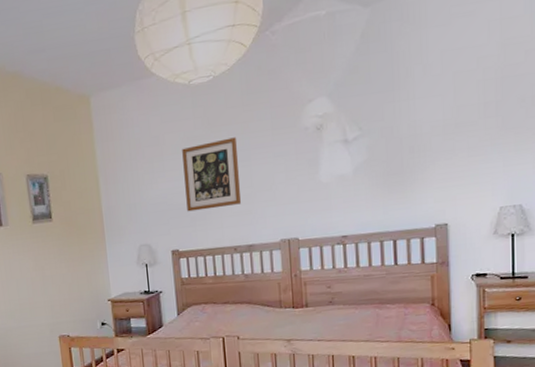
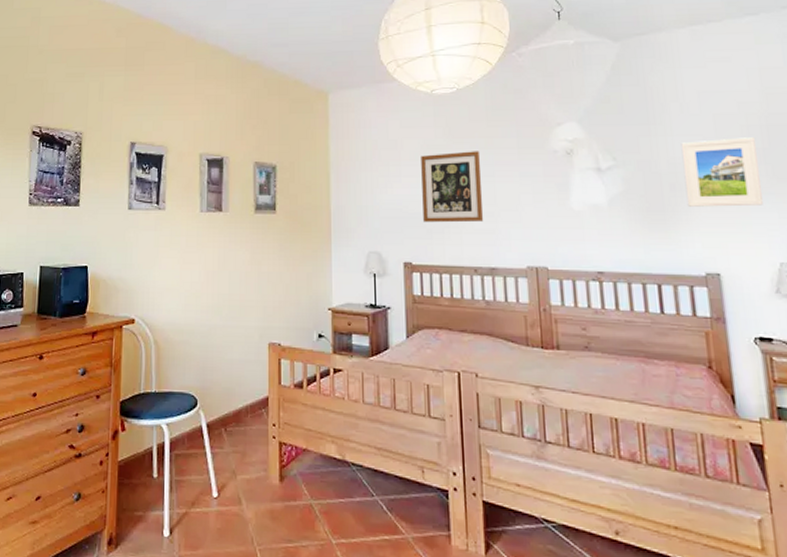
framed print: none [422,91,491,166] -> present [681,137,763,207]

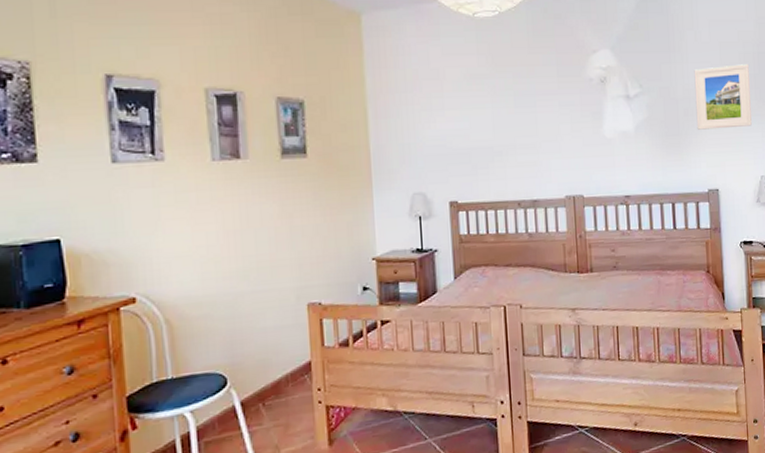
wall art: present [421,151,484,223] -> none [464,80,527,158]

